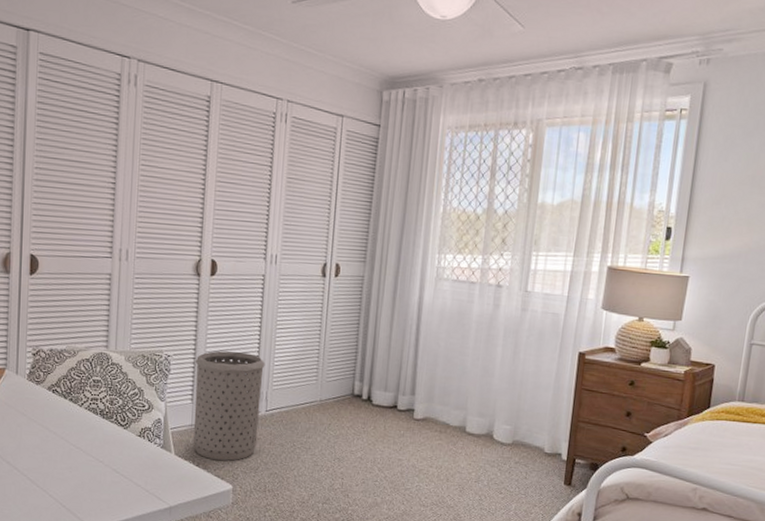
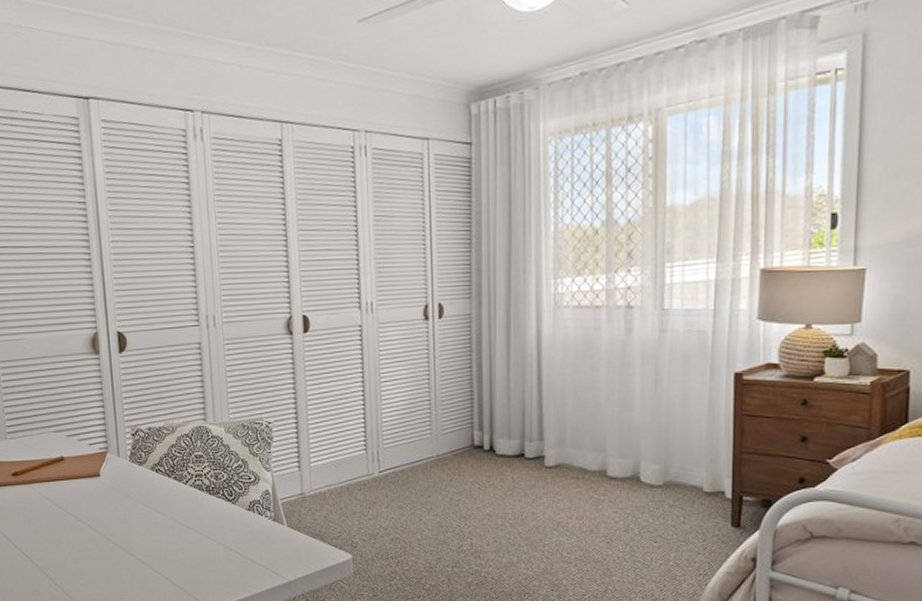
laundry basket: present [193,351,265,461] -> none [297,412,373,530]

